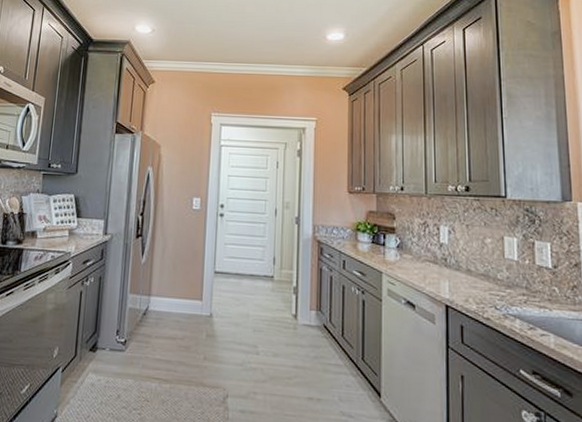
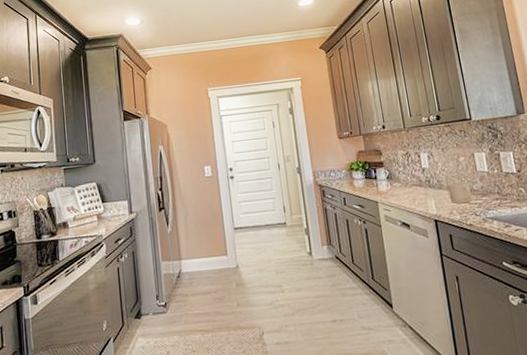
mug: none [467,266,494,293] -> present [447,182,472,204]

